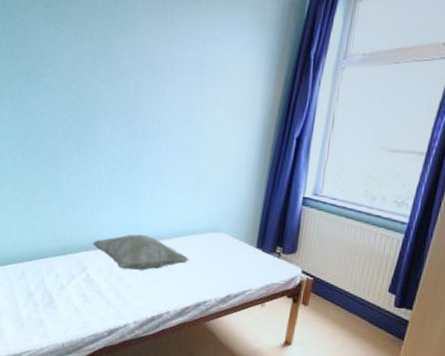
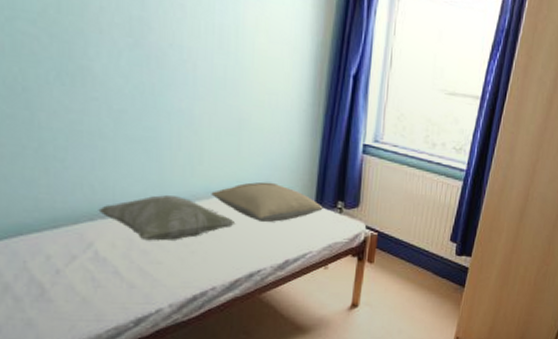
pillow: none [172,227,263,262] -> present [211,181,323,223]

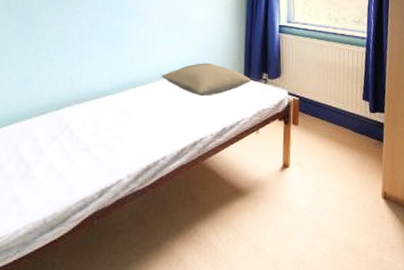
decorative pillow: present [98,195,236,241] -> none [75,81,181,120]

